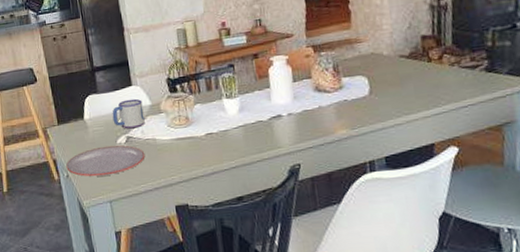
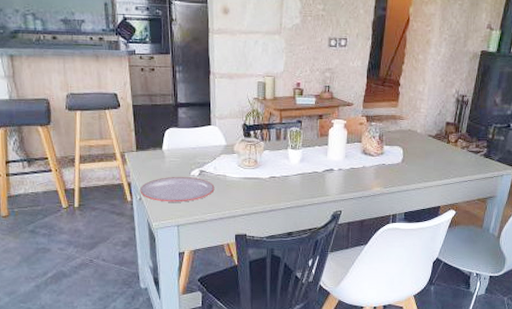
mug: present [112,98,145,129] -> none [189,137,219,164]

